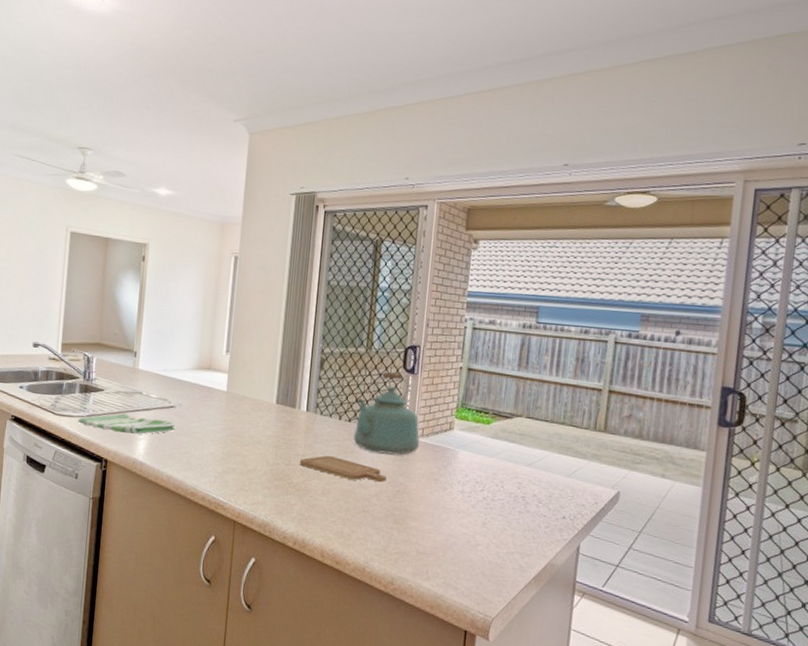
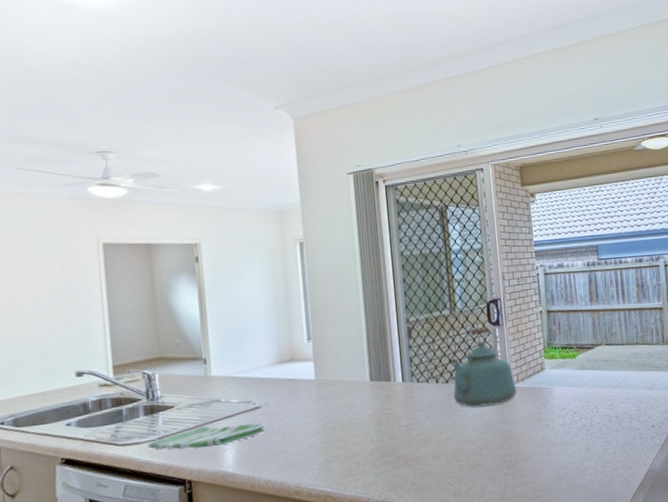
chopping board: present [299,455,387,483] -> none [404,420,492,439]

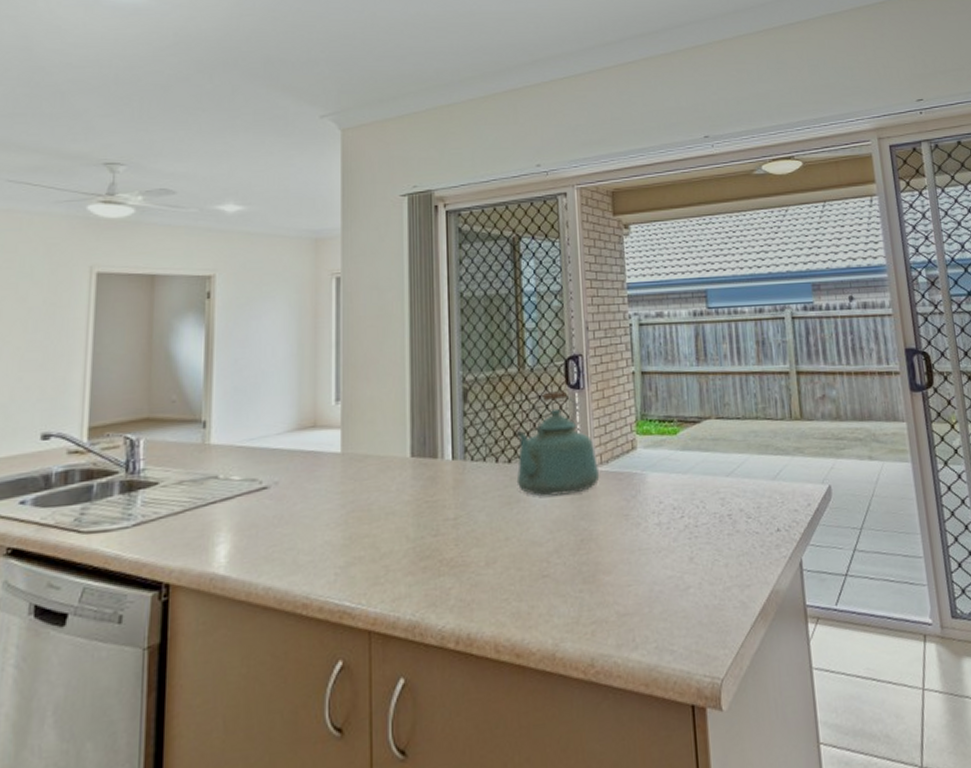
dish towel: present [148,423,266,449] -> none [119,508,272,540]

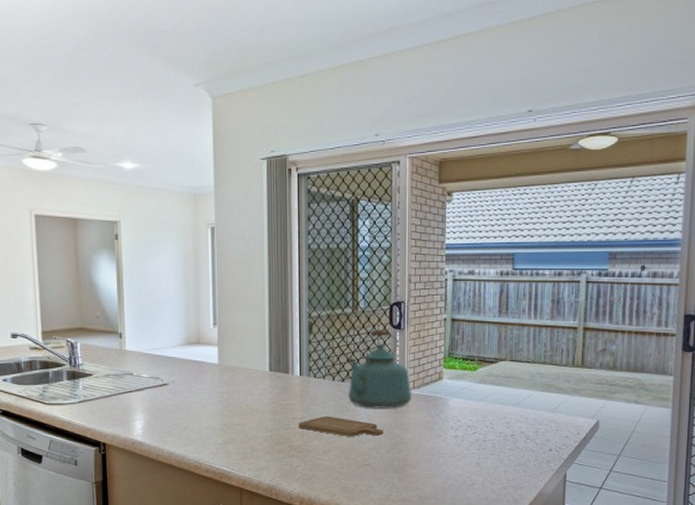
chopping board: none [450,512,566,539] -> present [298,417,383,437]

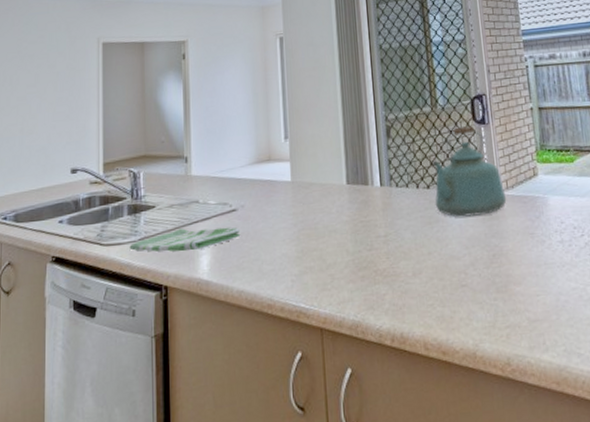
dish towel: none [70,396,172,416] -> present [129,226,241,252]
chopping board: present [298,417,383,437] -> none [382,230,479,253]

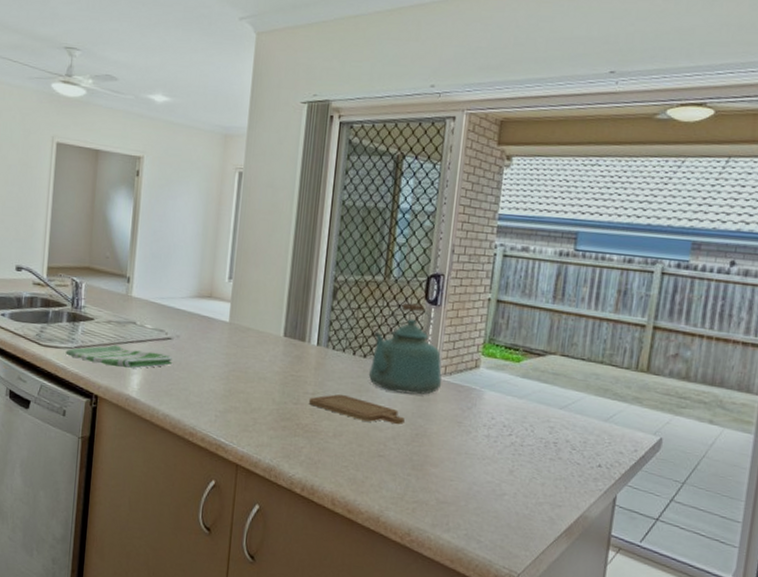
chopping board: none [382,230,479,253] -> present [308,394,405,425]

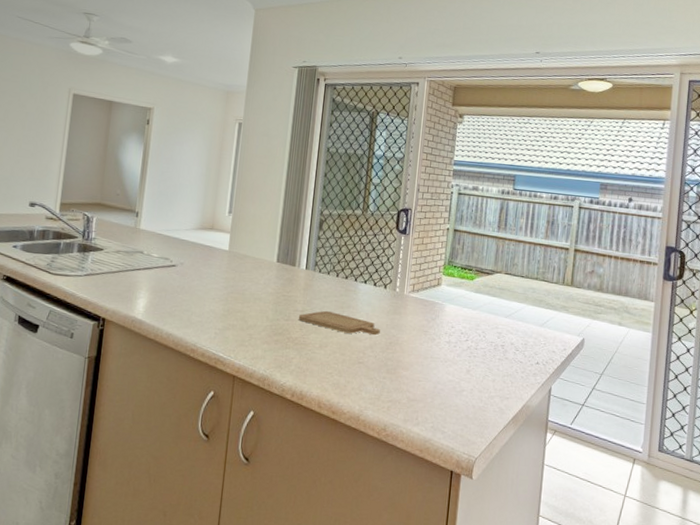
dish towel: present [65,345,173,369] -> none [75,272,177,294]
kettle: present [368,303,442,395] -> none [349,232,411,309]

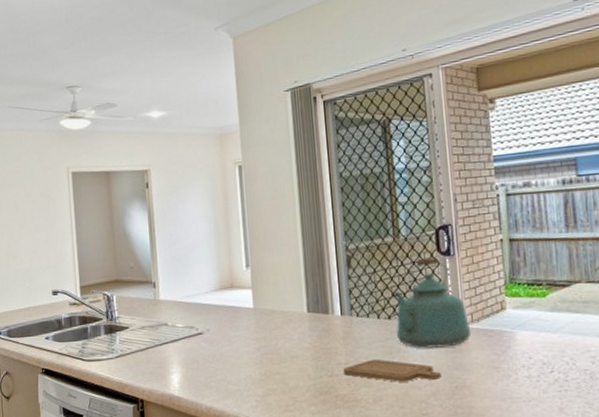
kettle: none [349,232,411,309] -> present [394,257,472,348]

